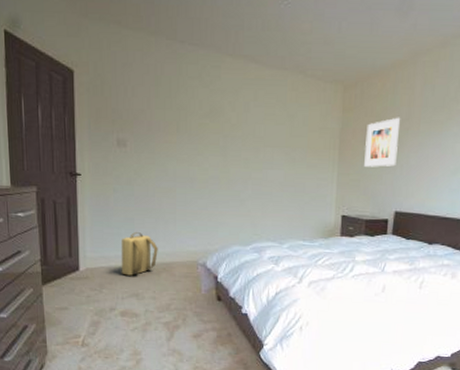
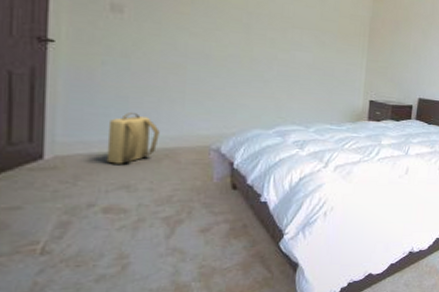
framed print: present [364,117,401,167] -> none [392,12,426,57]

